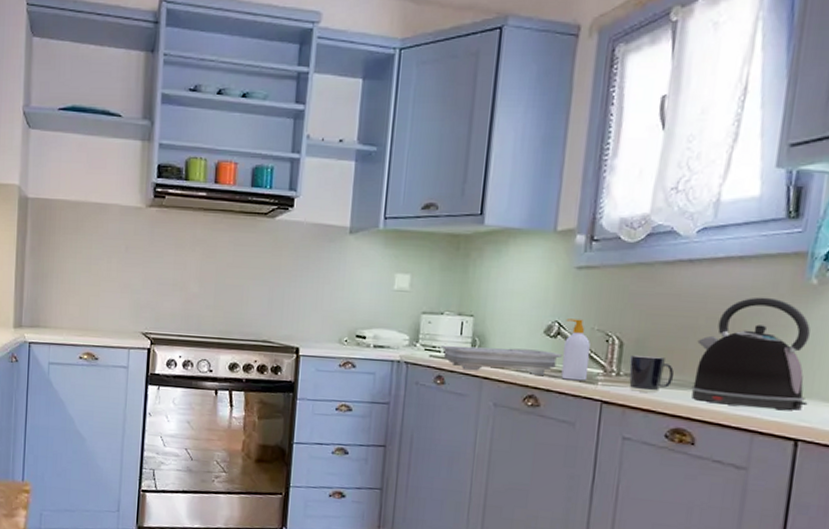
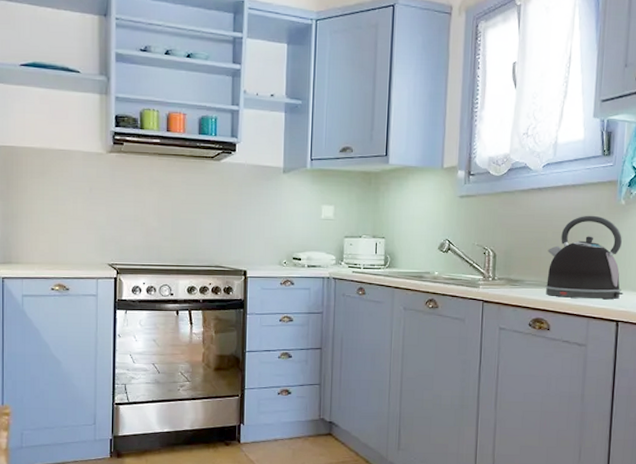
dish rack: present [440,345,563,375] -> none [360,262,453,283]
soap bottle: present [561,318,590,381] -> none [452,237,473,286]
mug: present [629,355,675,393] -> none [501,263,533,292]

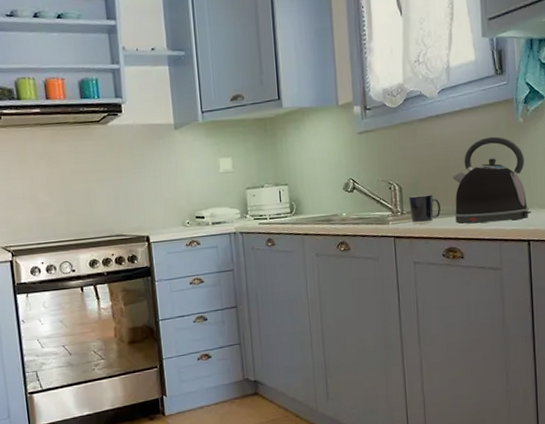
mug: none [501,263,533,292] -> present [408,194,441,225]

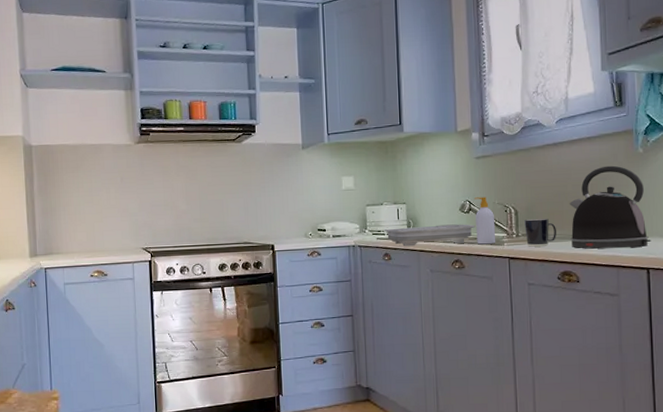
dish rack: none [265,203,361,231] -> present [383,224,476,247]
soap bottle: none [357,174,381,225] -> present [474,197,496,245]

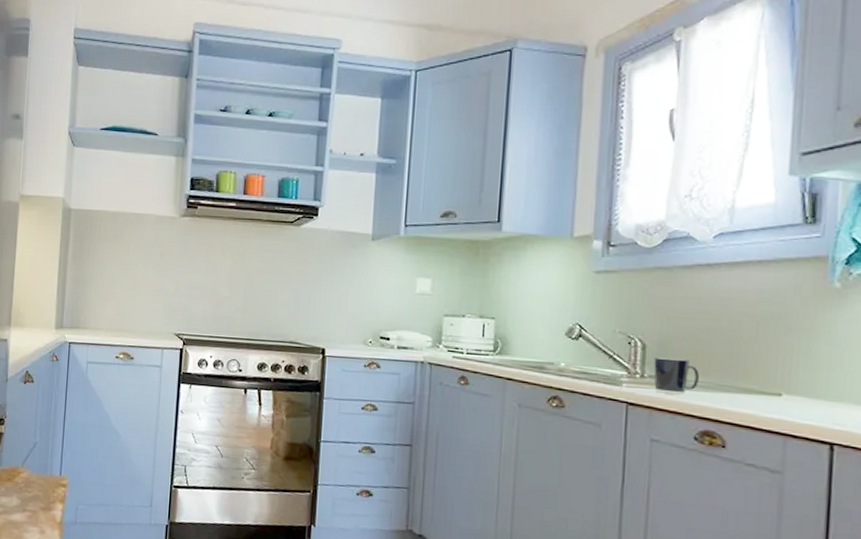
dish rack: present [383,224,476,247] -> none [462,346,586,376]
soap bottle: present [474,197,496,245] -> none [584,321,613,383]
kettle: present [569,165,651,249] -> none [718,300,841,414]

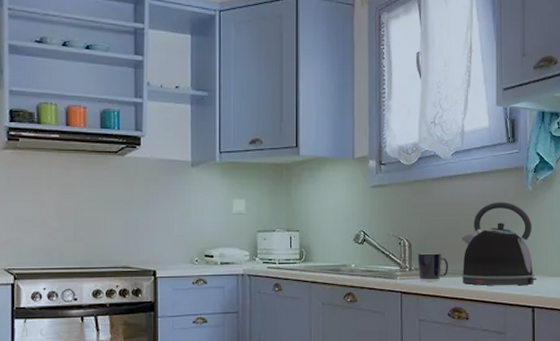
kettle: none [718,300,841,414] -> present [461,202,537,286]

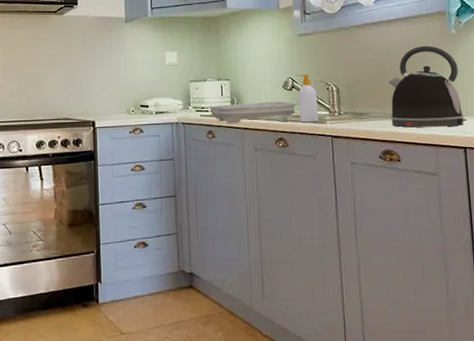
dish rack: none [275,255,370,277] -> present [207,101,299,124]
soap bottle: none [368,228,389,278] -> present [296,74,319,123]
mug: present [416,252,449,282] -> none [345,96,378,125]

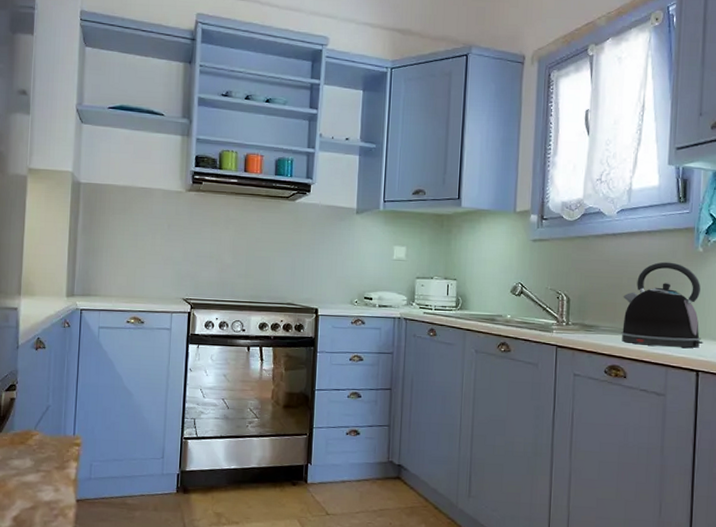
dish rack: present [207,101,299,124] -> none [431,303,526,326]
soap bottle: present [296,74,319,123] -> none [525,280,546,330]

